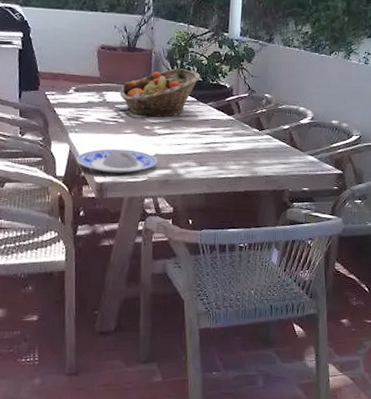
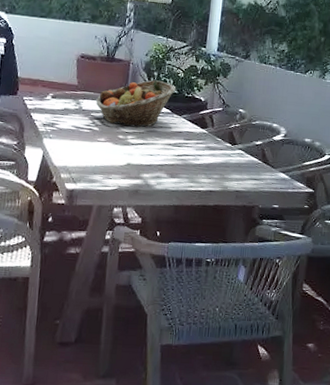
plate: present [76,149,157,173] -> none [48,155,129,181]

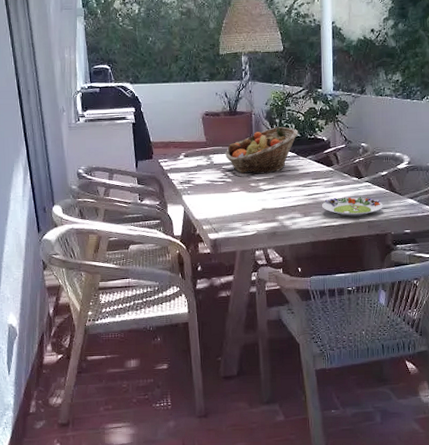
salad plate: none [190,161,254,185] -> present [322,196,383,217]

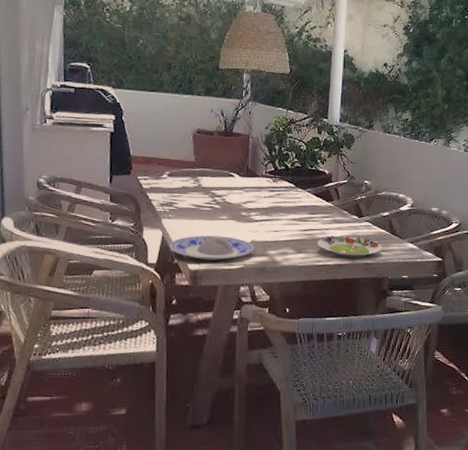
plate: none [190,206,264,229] -> present [169,235,254,261]
fruit basket: present [225,127,299,174] -> none [215,154,299,204]

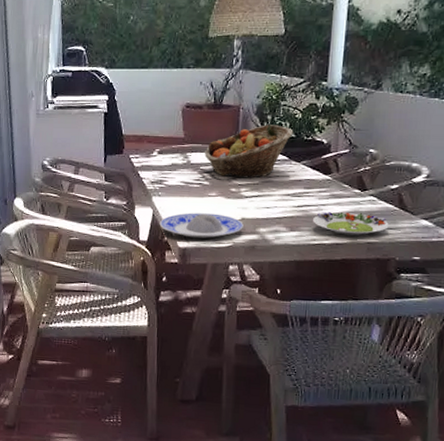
fruit basket: none [215,154,299,204] -> present [205,125,294,179]

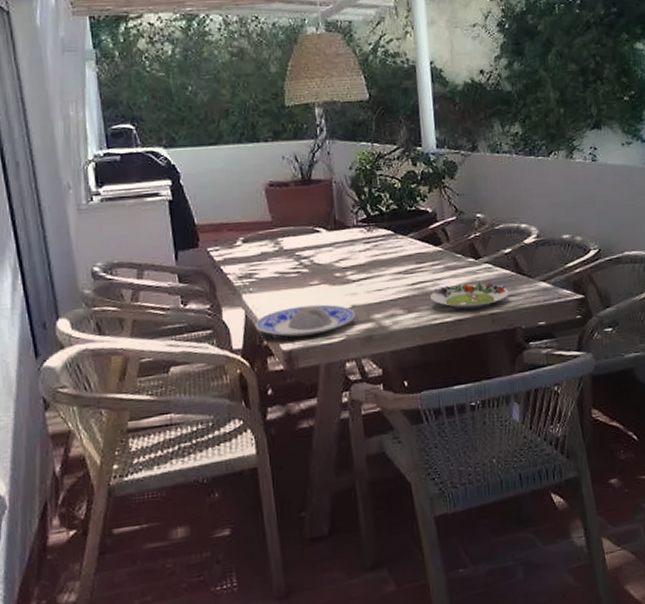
fruit basket: present [205,125,294,179] -> none [298,197,395,261]

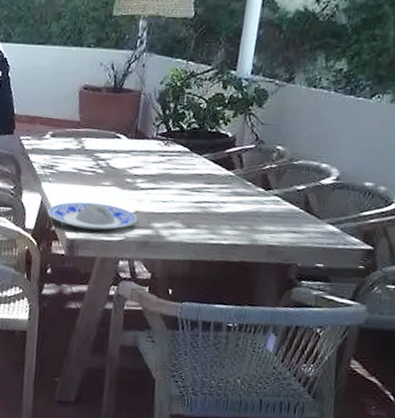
salad plate: present [430,282,509,309] -> none [212,209,293,238]

